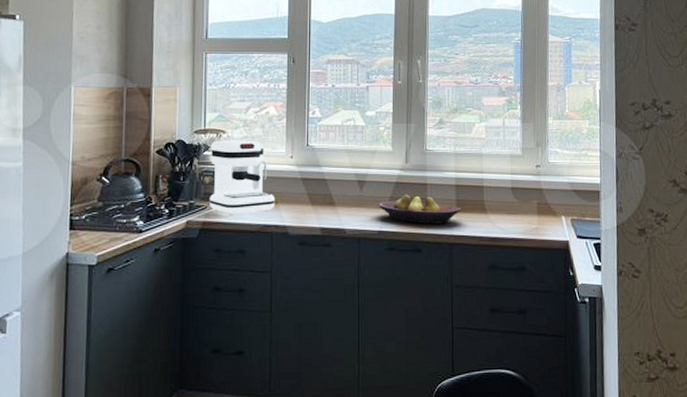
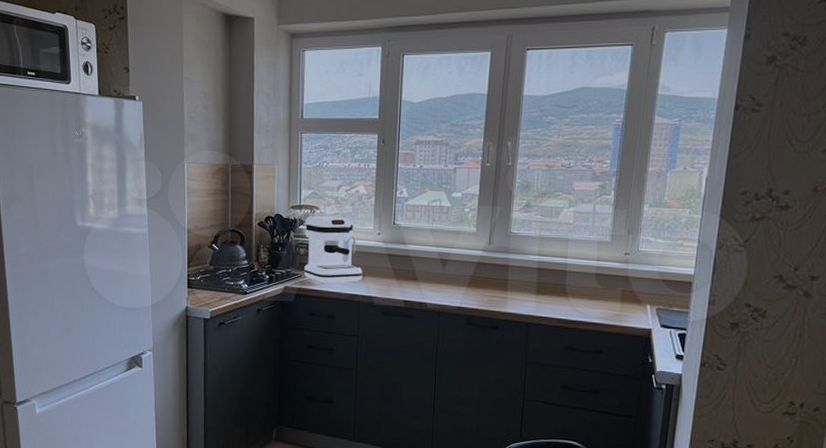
fruit bowl: present [379,194,461,224] -> none [460,274,541,305]

